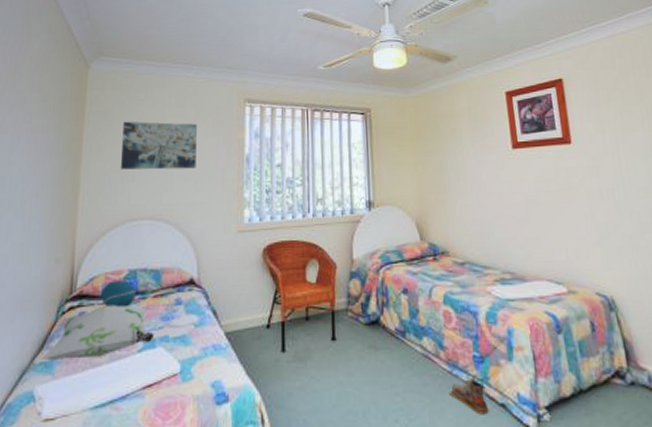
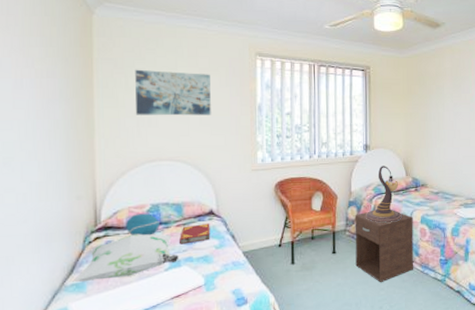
hardback book: none [156,295,190,320] -> present [180,223,211,245]
nightstand: none [358,285,439,384] -> present [354,211,414,282]
candle holder: none [372,227,418,302] -> present [366,166,402,223]
shoe: present [448,374,489,415] -> none [420,271,448,299]

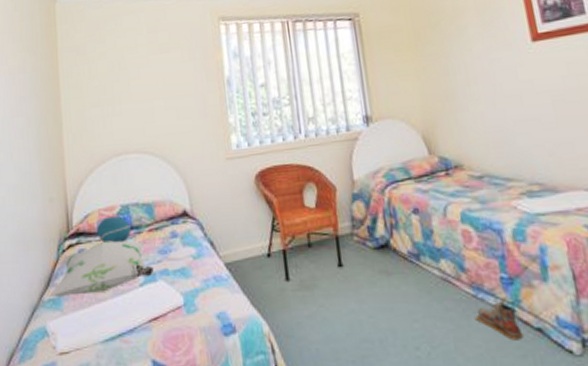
wall art: present [135,69,211,116] -> none [97,49,176,104]
hardback book: present [180,223,211,245] -> none [153,227,187,254]
nightstand: present [354,211,414,282] -> none [362,206,461,310]
candle holder: present [366,166,402,223] -> none [378,142,431,223]
shoe: none [420,271,448,299] -> present [474,296,524,341]

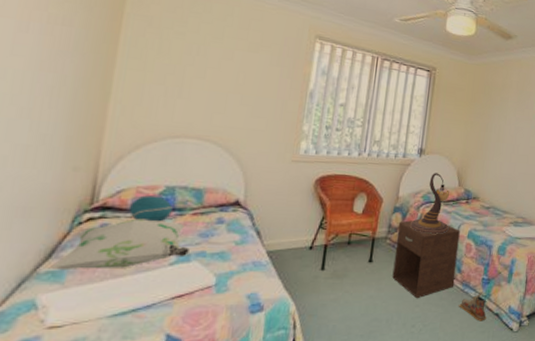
nightstand: none [362,206,461,310] -> present [392,219,460,298]
candle holder: none [378,142,431,223] -> present [410,173,450,234]

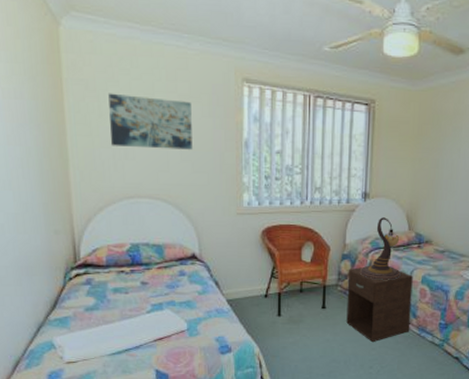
decorative pillow: present [48,218,190,269] -> none [56,273,161,317]
cushion: present [129,195,173,222] -> none [106,253,140,276]
wall art: none [164,32,261,95] -> present [108,93,193,150]
shoe: present [458,291,486,321] -> none [415,336,445,364]

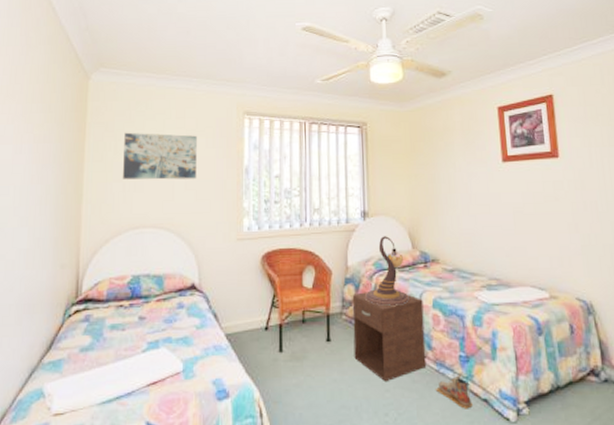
shoe: none [415,336,445,364] -> present [435,372,473,409]

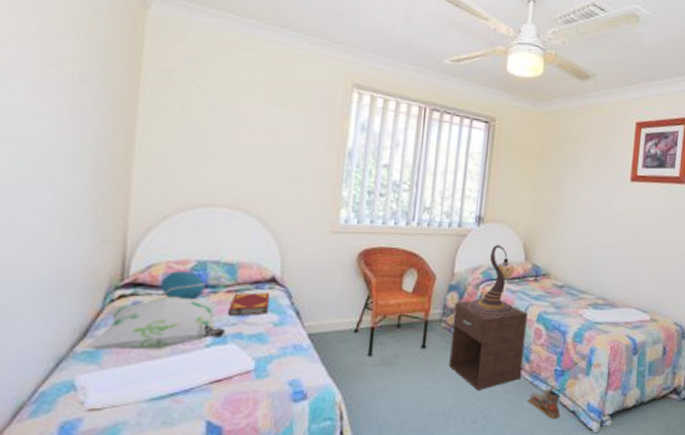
decorative pillow: none [50,308,157,359] -> present [84,296,225,350]
cushion: none [106,285,139,311] -> present [161,271,205,300]
wall art: present [122,132,197,180] -> none [189,86,291,156]
hardback book: none [159,299,191,322] -> present [228,292,270,316]

